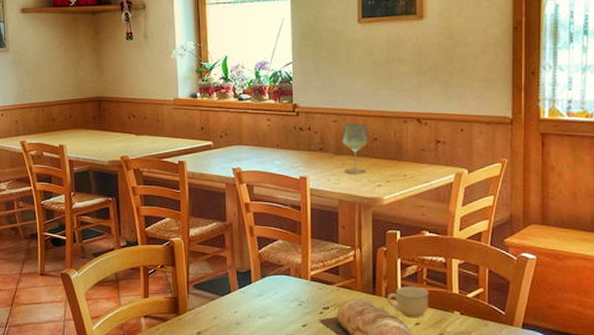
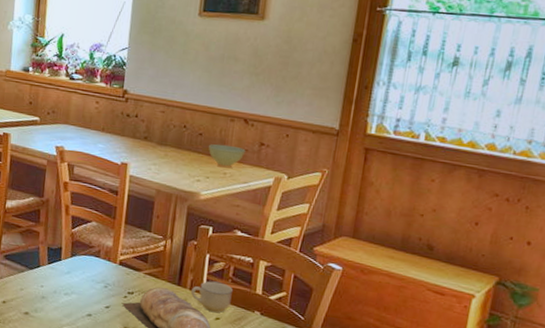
wine glass: present [341,123,370,174] -> none [165,115,195,167]
bowl: none [384,146,423,170] -> present [208,144,246,168]

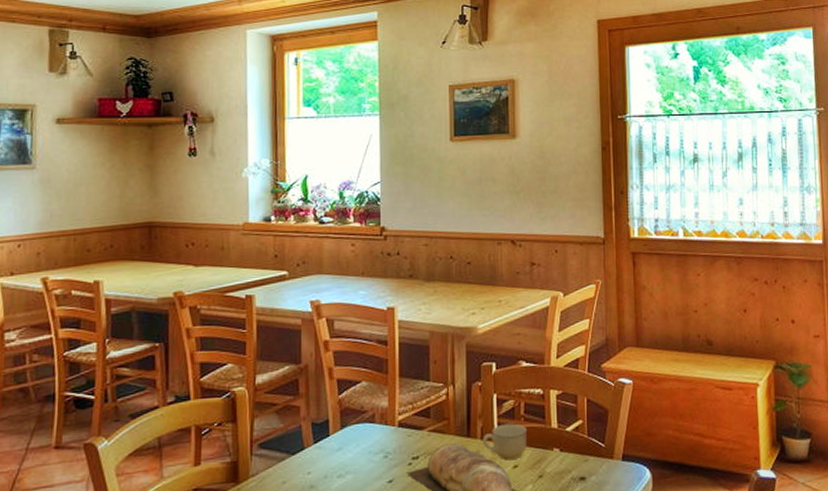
bowl: present [208,144,246,168] -> none [478,270,518,295]

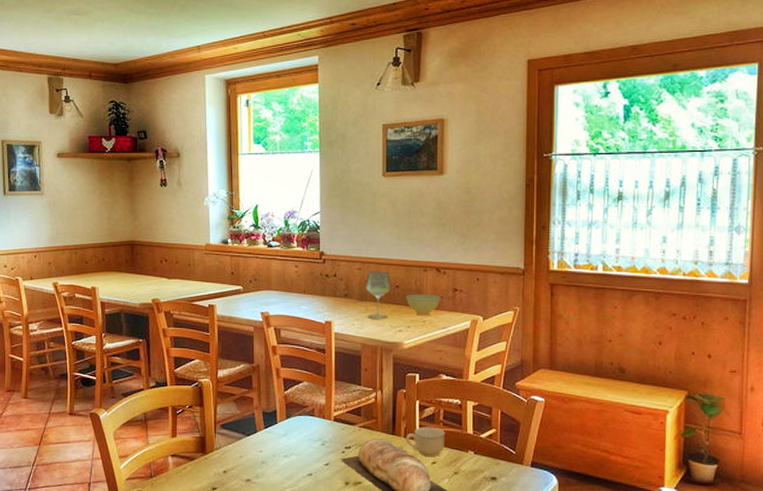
wine glass: none [432,246,463,302] -> present [365,271,392,319]
bowl: none [478,270,518,295] -> present [405,294,441,316]

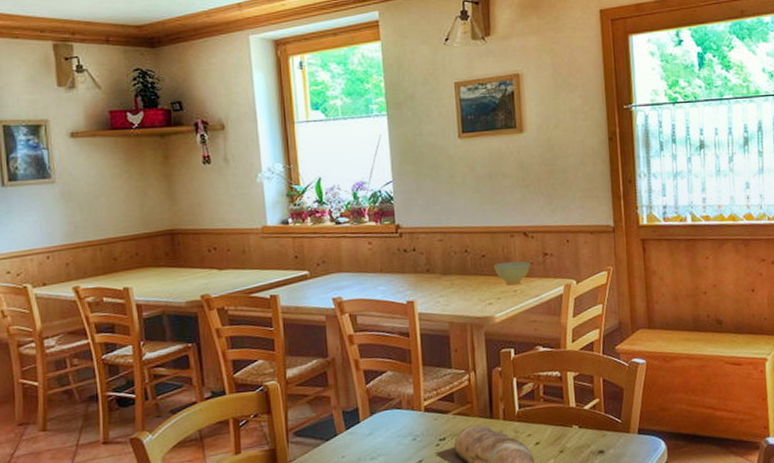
wine glass: present [365,271,392,319] -> none [448,240,478,294]
cup: present [405,426,446,456] -> none [504,404,548,438]

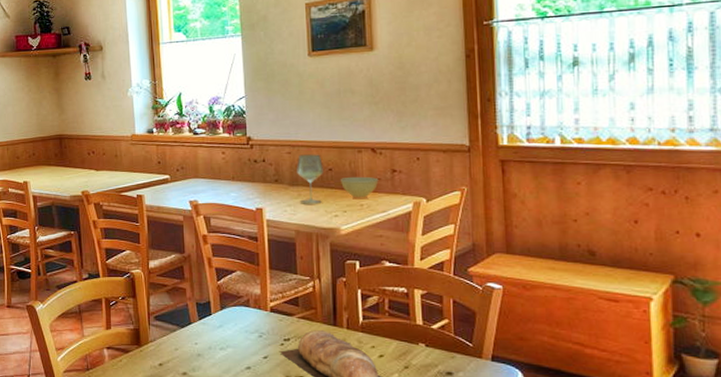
wine glass: none [448,240,478,294] -> present [296,154,325,204]

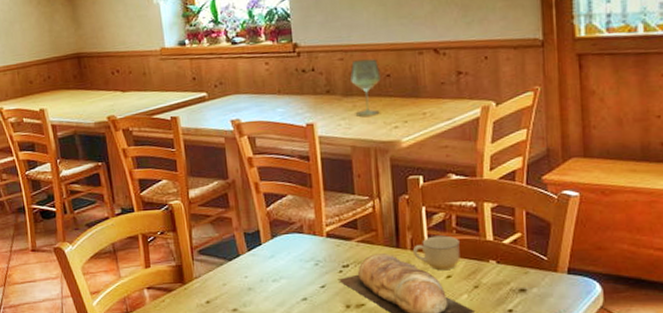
bowl: present [340,176,379,200] -> none [399,81,443,108]
cup: none [348,317,393,349] -> present [412,235,461,270]

